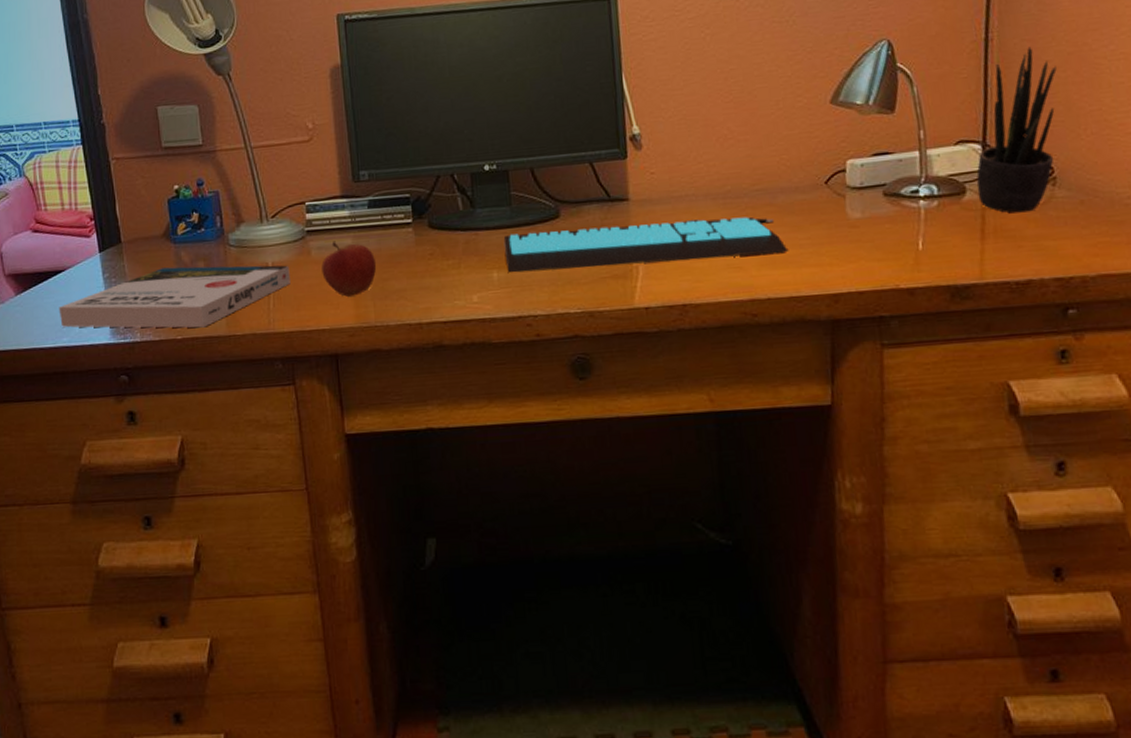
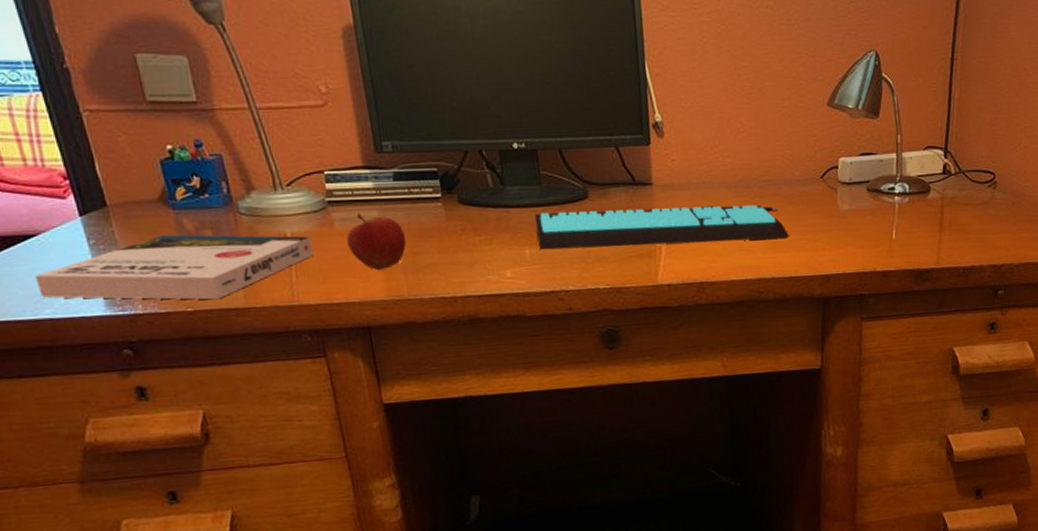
potted plant: present [976,46,1057,213] -> none [938,68,1003,211]

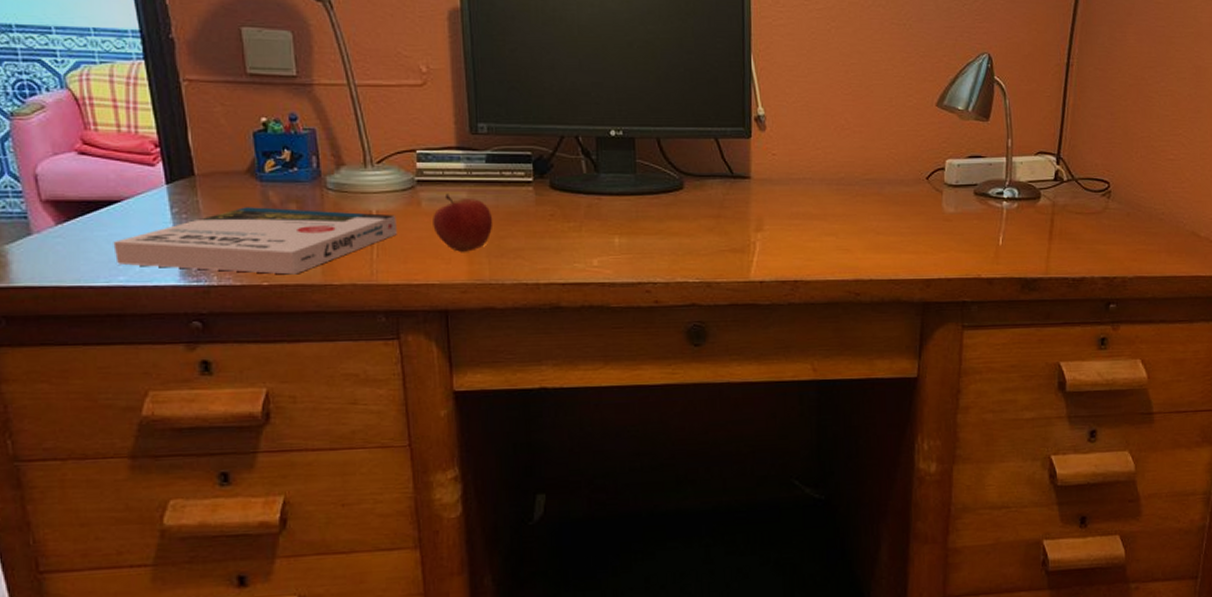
computer keyboard: present [534,205,790,250] -> none [626,201,891,240]

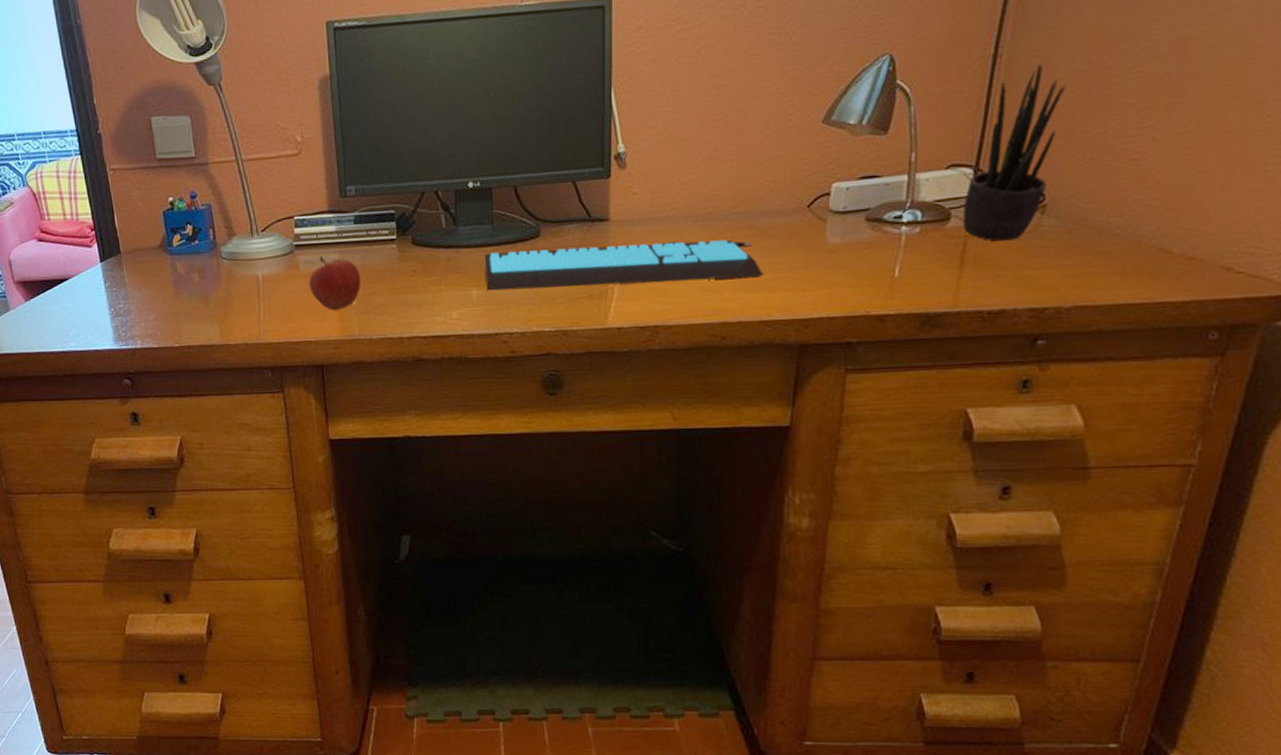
book: present [113,207,397,275] -> none [65,277,279,337]
computer keyboard: none [626,201,891,240] -> present [484,239,764,291]
potted plant: none [1049,75,1120,219] -> present [962,63,1065,241]

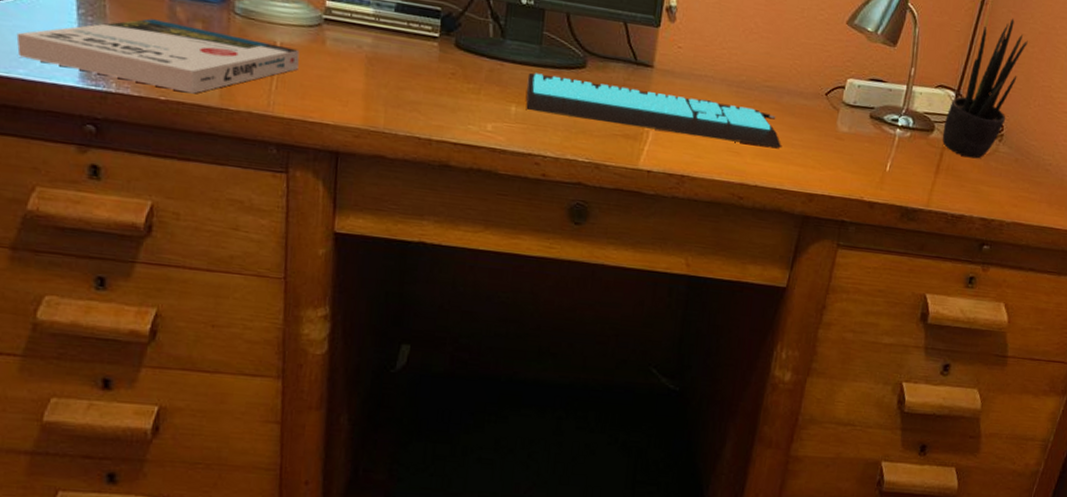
book: none [65,277,279,337] -> present [16,18,300,94]
apple: present [309,255,361,310] -> none [334,36,395,98]

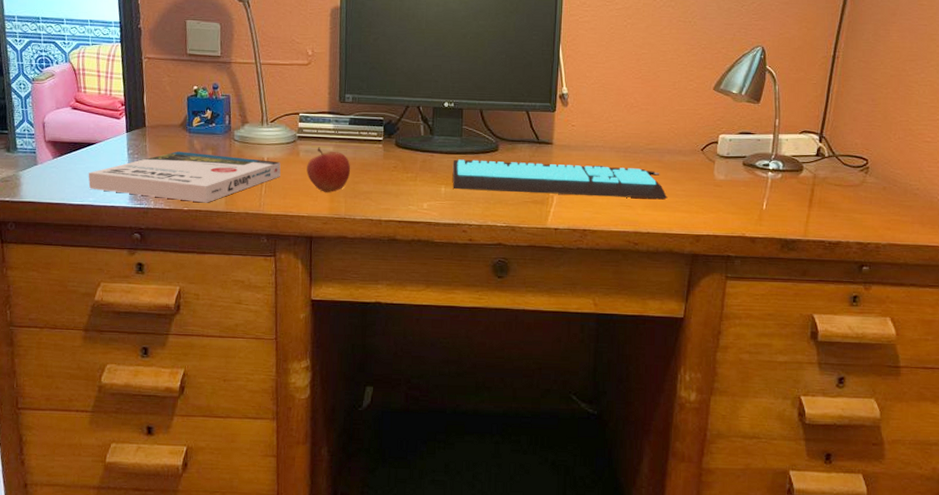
apple: none [334,36,395,98] -> present [306,147,351,192]
potted plant: present [942,18,1028,159] -> none [811,66,881,191]

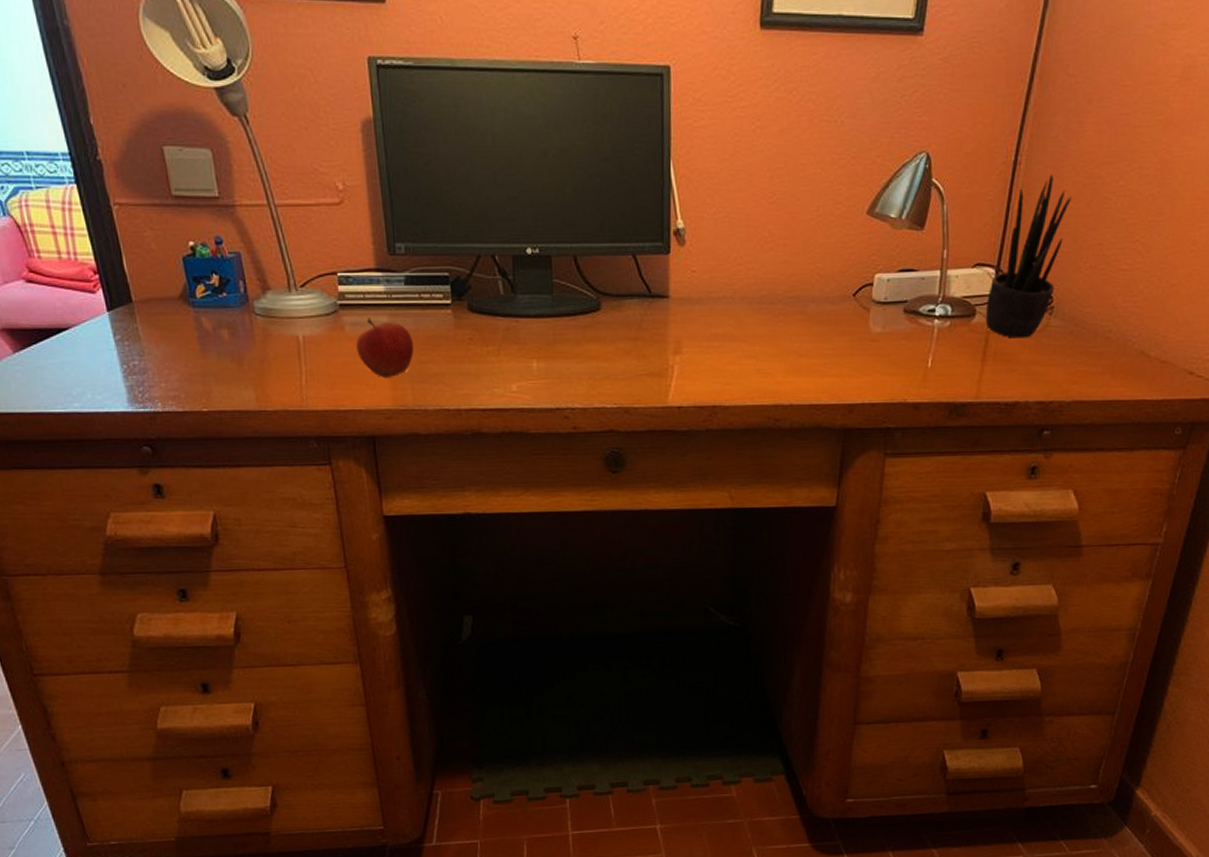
book: present [88,151,281,203] -> none [65,333,323,401]
computer keyboard: present [452,159,668,199] -> none [544,323,814,364]
potted plant: none [811,66,881,191] -> present [985,174,1071,338]

